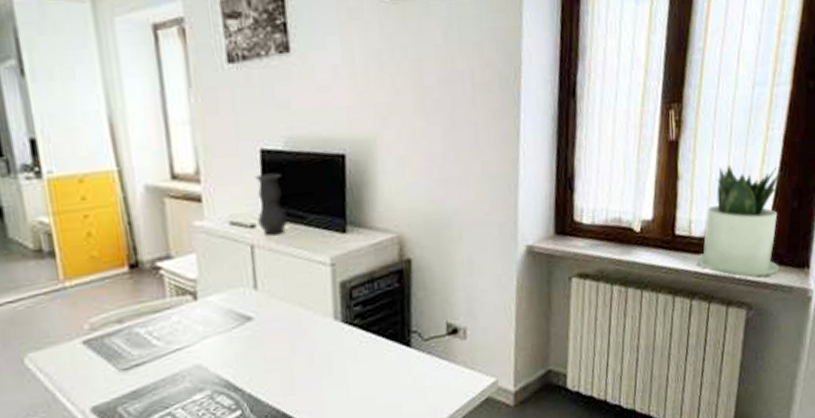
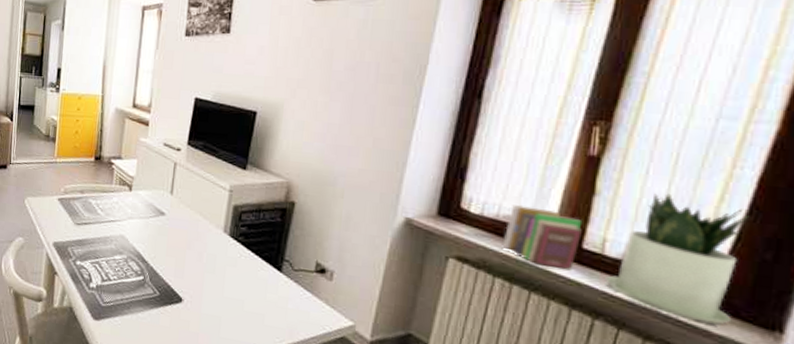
vase: present [254,172,288,236] -> none [183,114,206,160]
books: none [614,203,674,263] -> present [502,204,583,271]

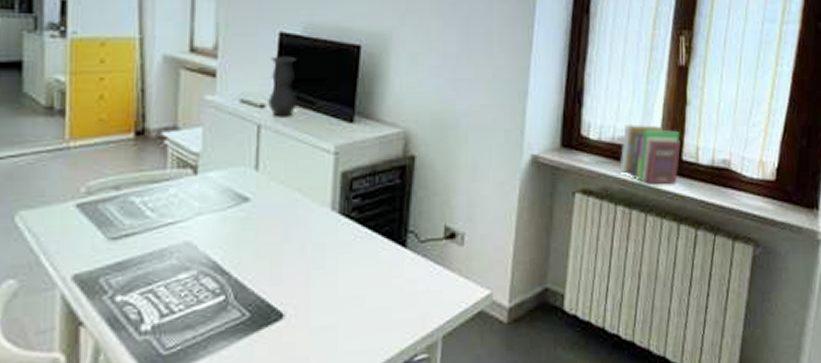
vase: none [183,114,206,160] -> present [268,56,297,117]
planter: present [605,193,750,325] -> none [701,95,790,213]

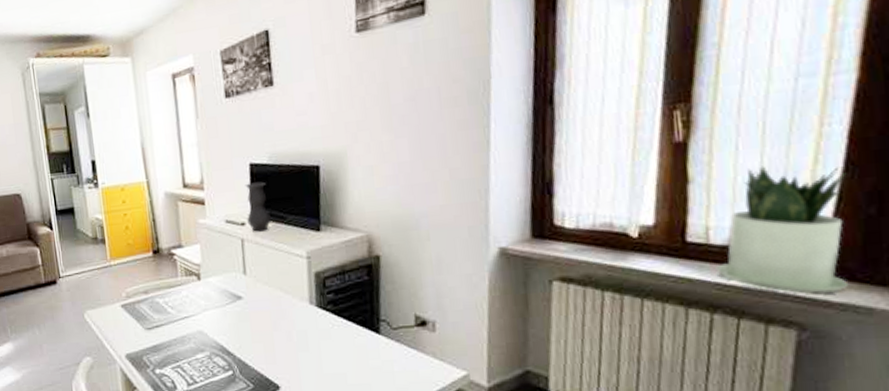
books: present [619,123,681,186] -> none [604,208,684,270]
planter: none [701,95,790,213] -> present [715,166,849,294]

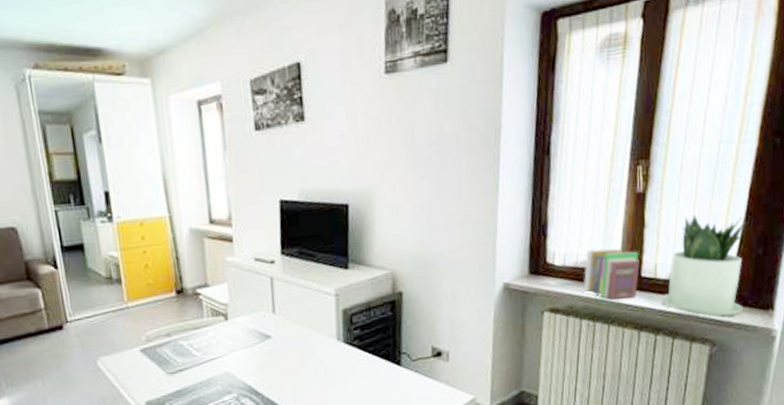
vase: present [245,181,271,232] -> none [275,219,301,270]
books: none [604,208,684,270] -> present [583,248,640,301]

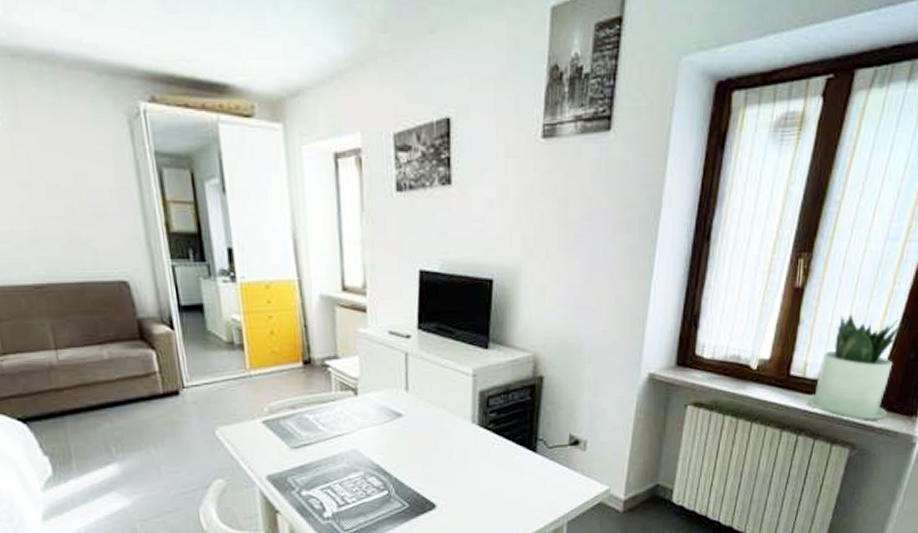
books: present [583,248,640,301] -> none [730,343,791,398]

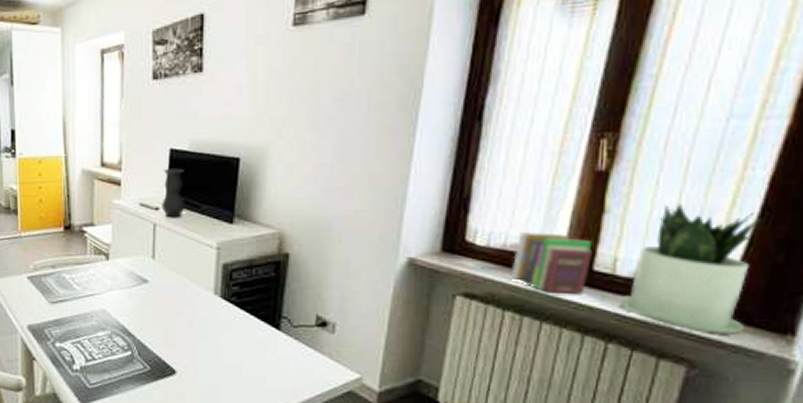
vase: none [413,291,439,346] -> present [161,168,185,218]
books: none [730,343,791,398] -> present [510,231,593,295]

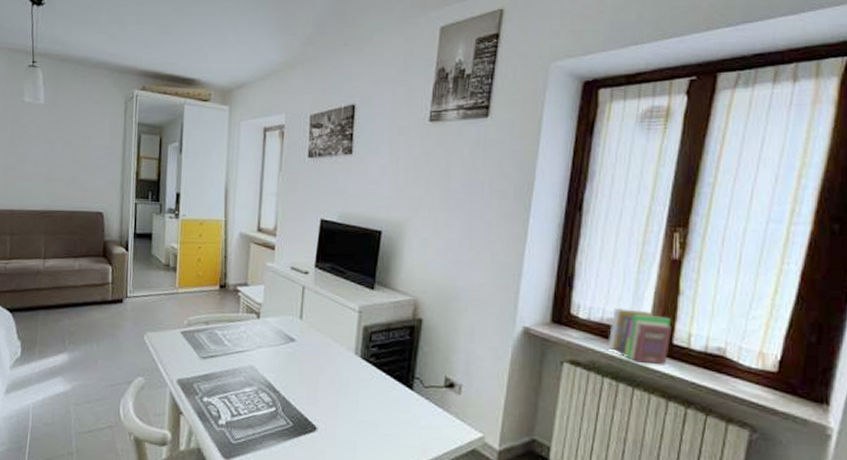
vase: present [161,168,185,218] -> none [311,236,332,282]
planter: present [617,203,762,334] -> none [693,289,797,403]

